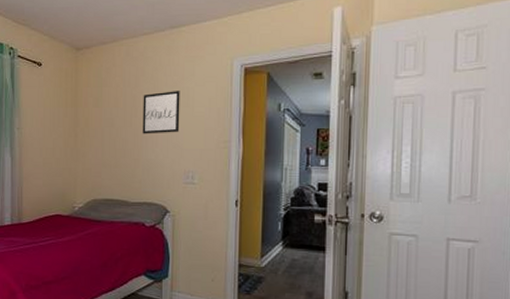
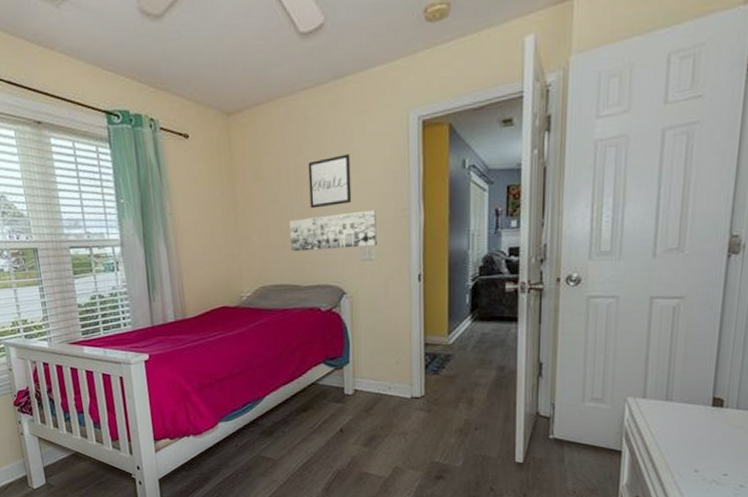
wall art: none [122,140,201,172] -> present [290,209,377,252]

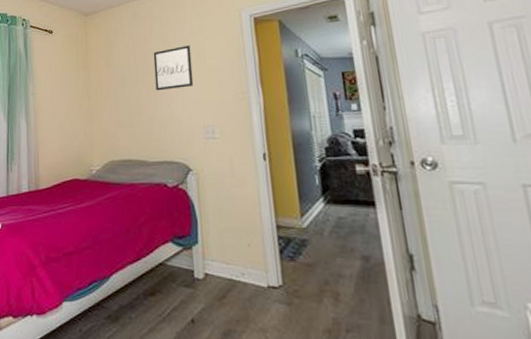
wall art: present [290,209,377,252] -> none [137,92,220,130]

